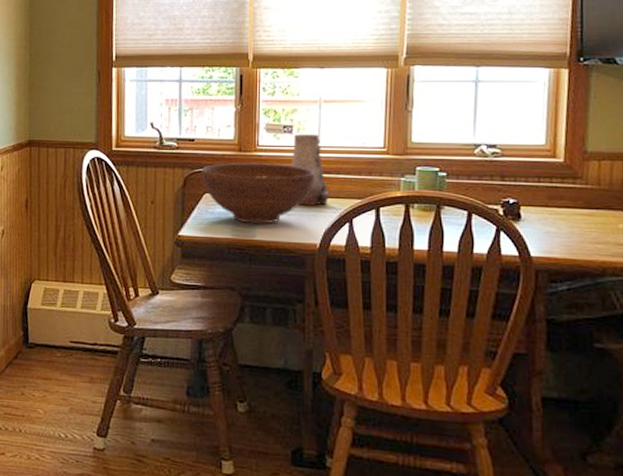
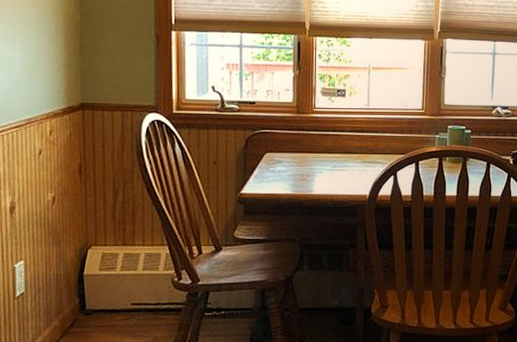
fruit bowl: present [201,163,315,224] -> none [262,124,365,180]
vase: present [292,134,328,206] -> none [345,98,377,162]

